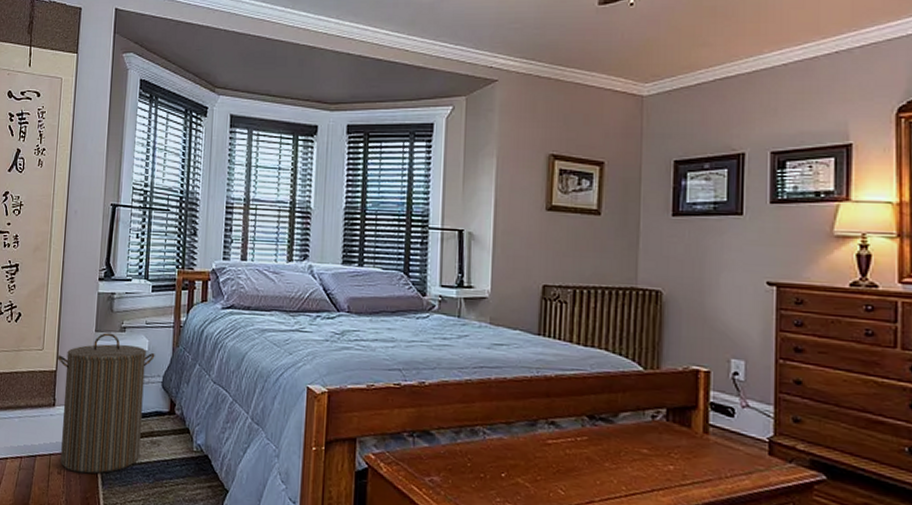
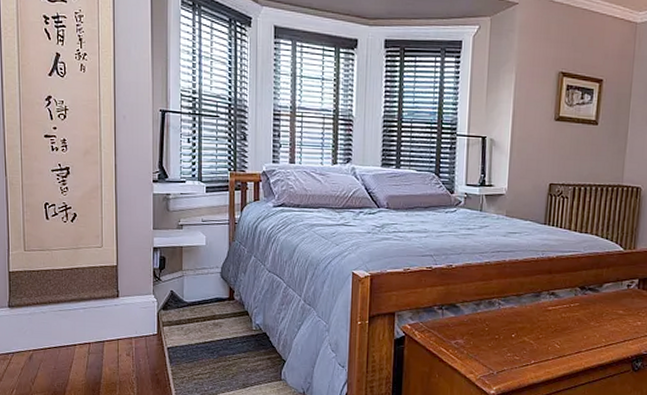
laundry hamper: present [57,333,155,474] -> none [117,230,213,354]

